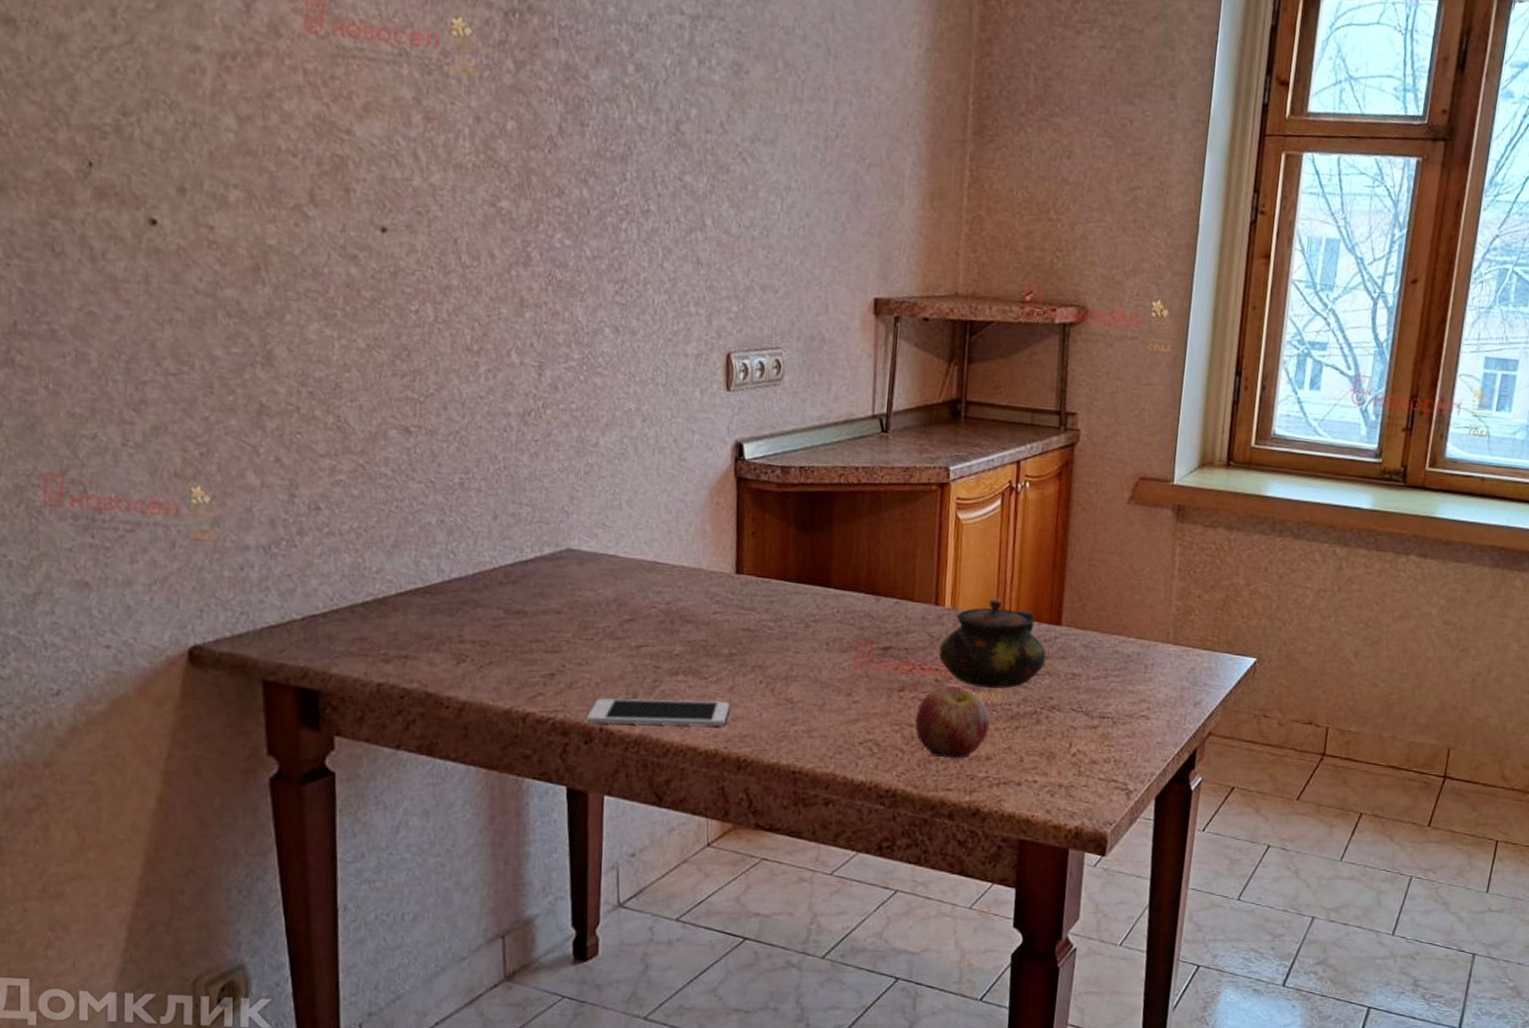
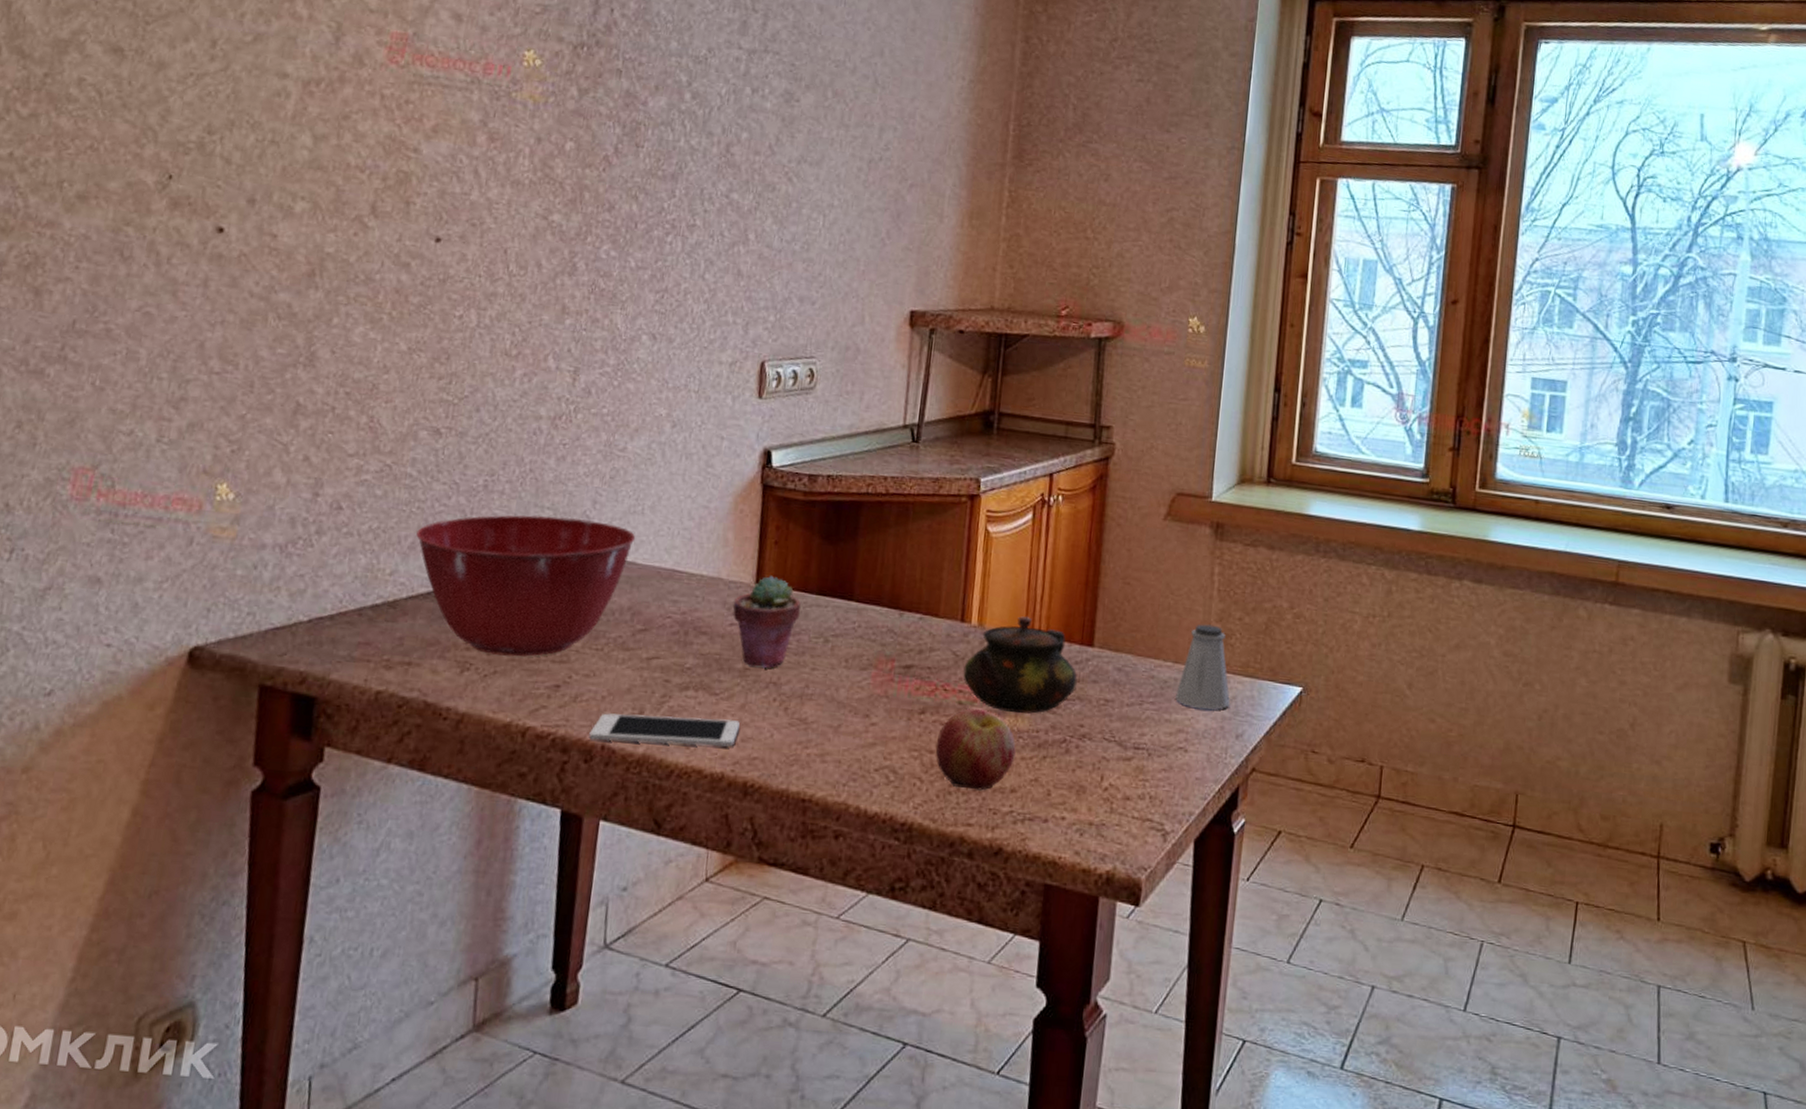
mixing bowl: none [398,512,616,648] -> present [416,515,636,657]
potted succulent: none [715,565,781,653] -> present [732,575,801,668]
saltshaker: none [1137,602,1190,682] -> present [1174,624,1231,711]

